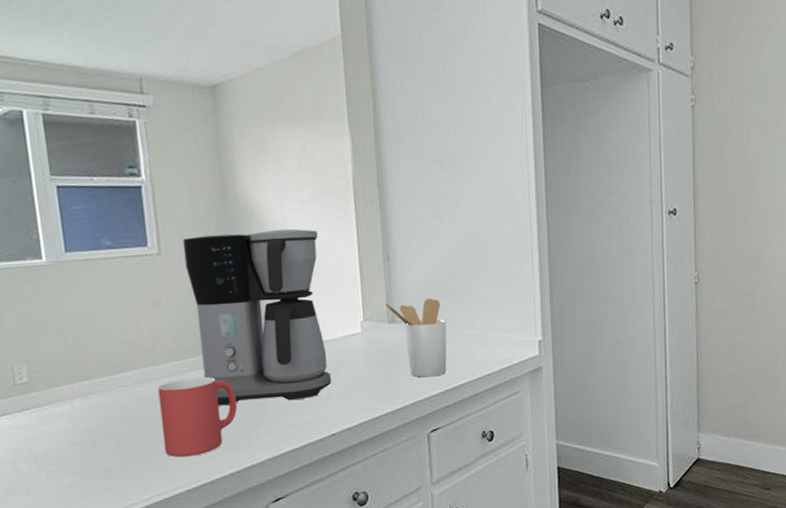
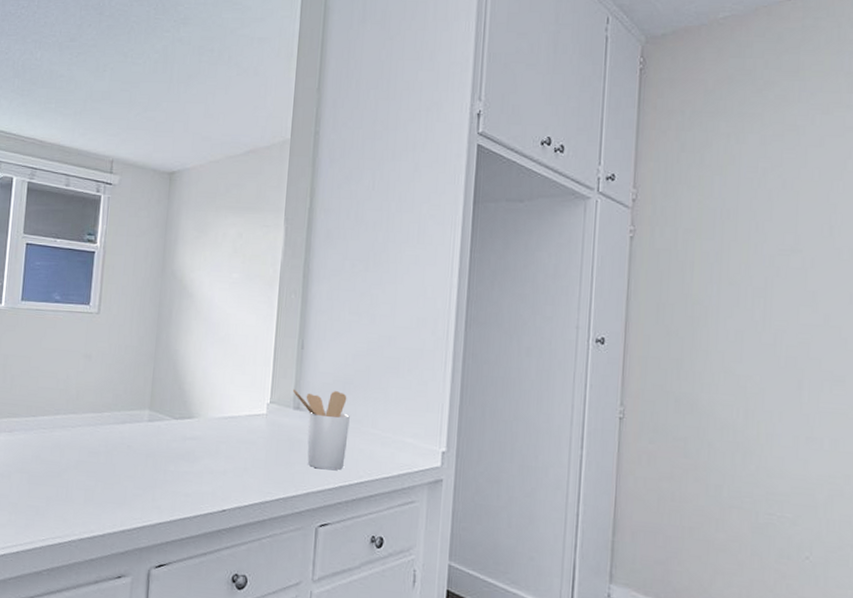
mug: present [158,376,238,458] -> none [67,430,141,507]
coffee maker: present [182,228,332,406] -> none [115,302,240,470]

